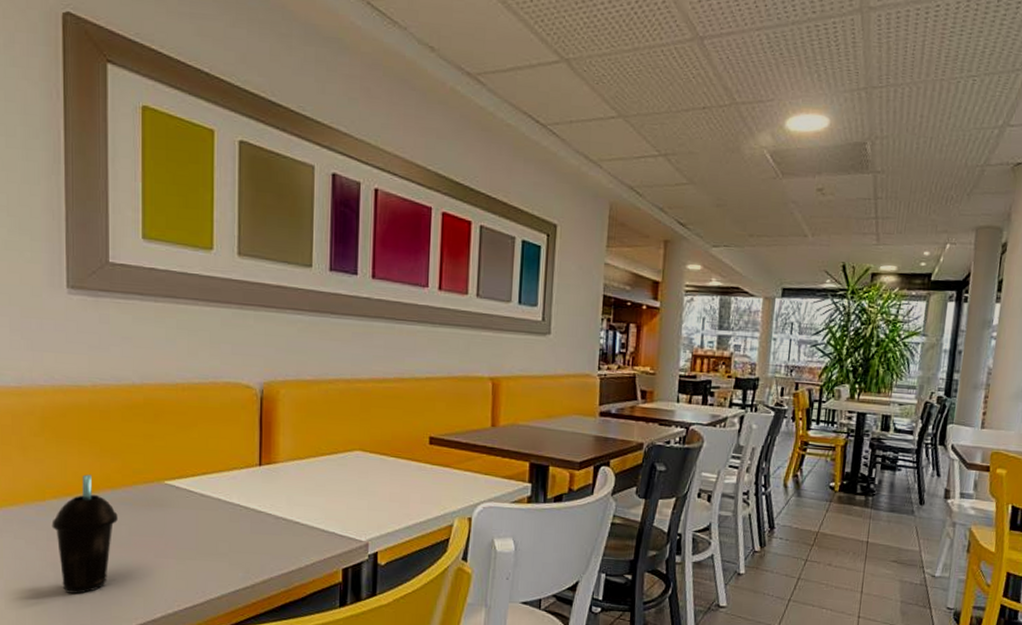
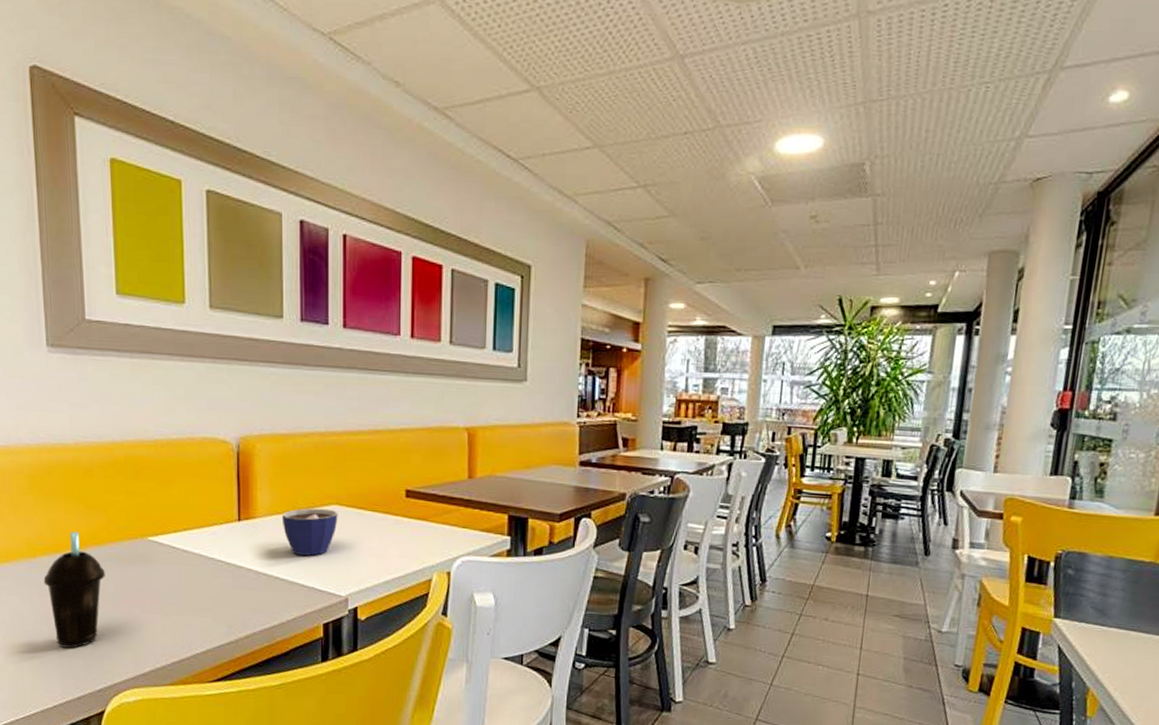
cup: none [304,453,361,501] -> present [281,508,338,556]

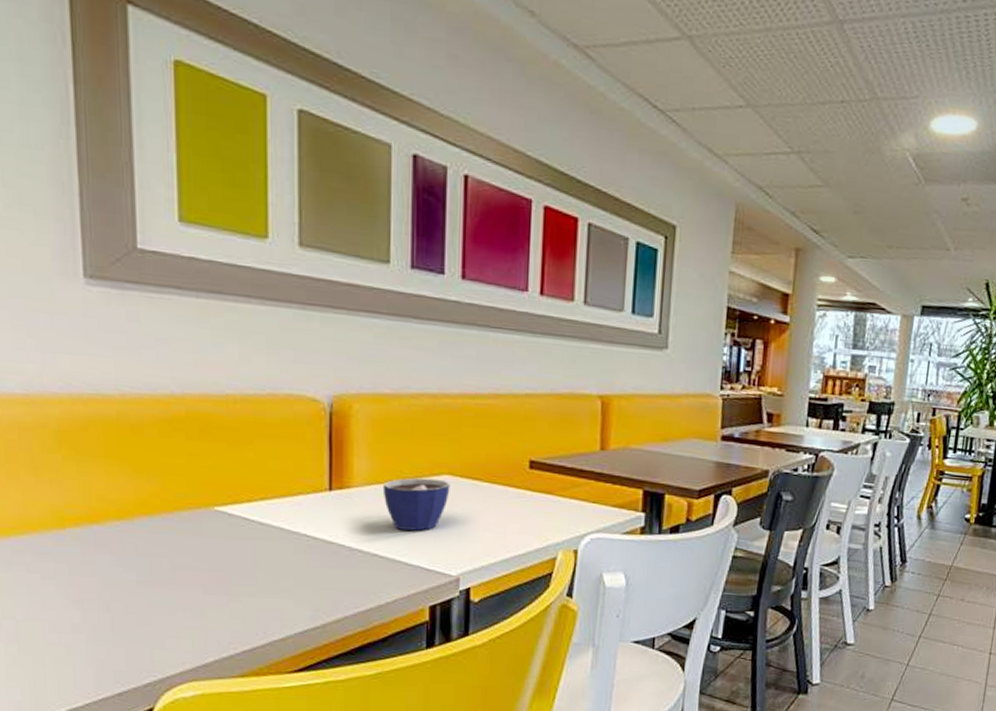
cup: present [43,531,105,648] -> none [74,498,157,636]

